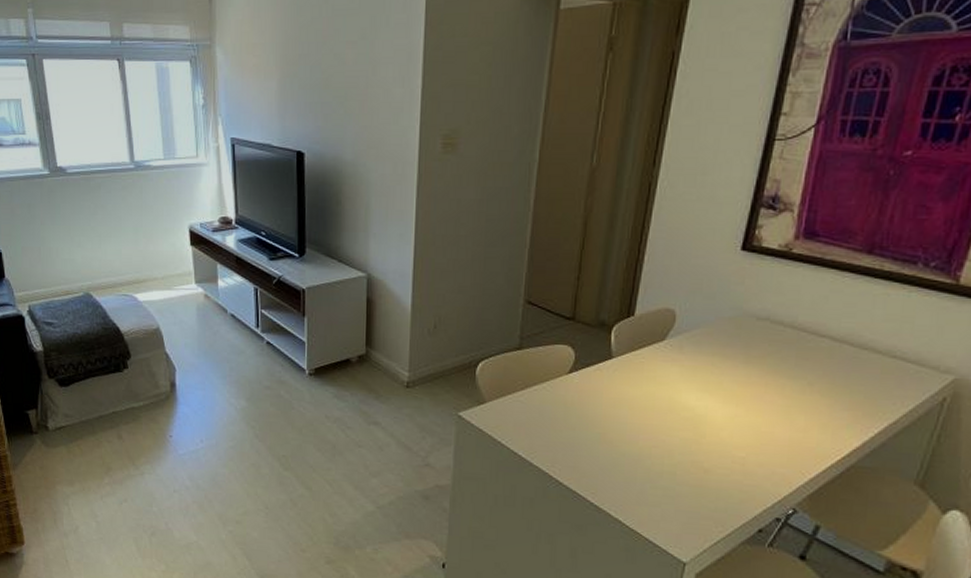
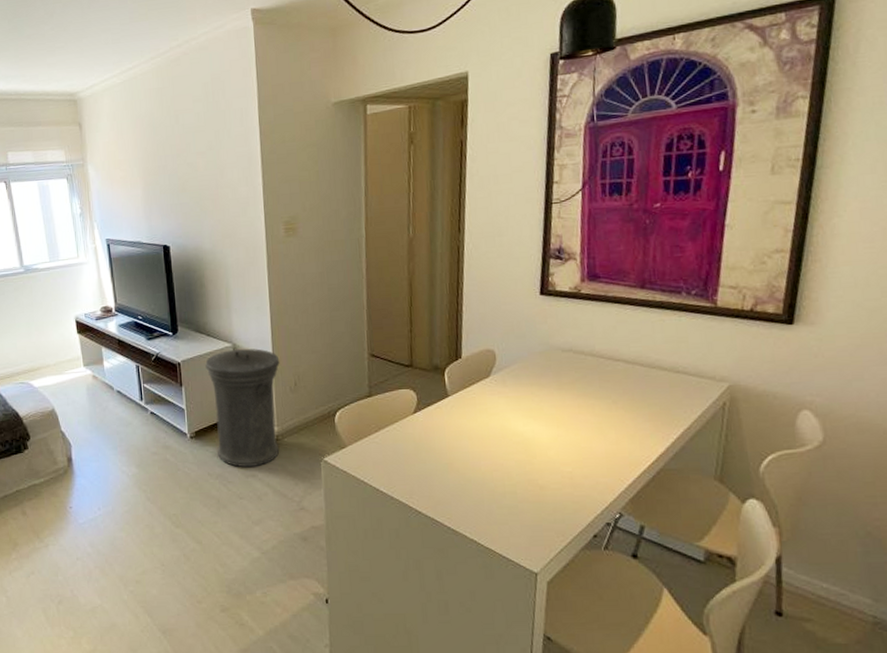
trash can: none [334,279,420,414] -> present [205,348,280,467]

